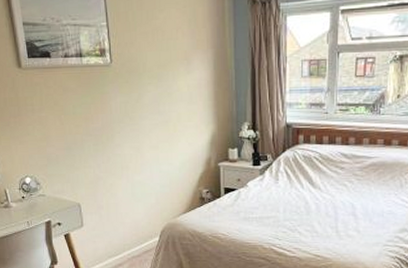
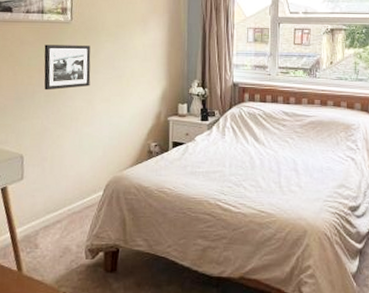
picture frame: none [87,89,137,139] -> present [44,45,91,91]

